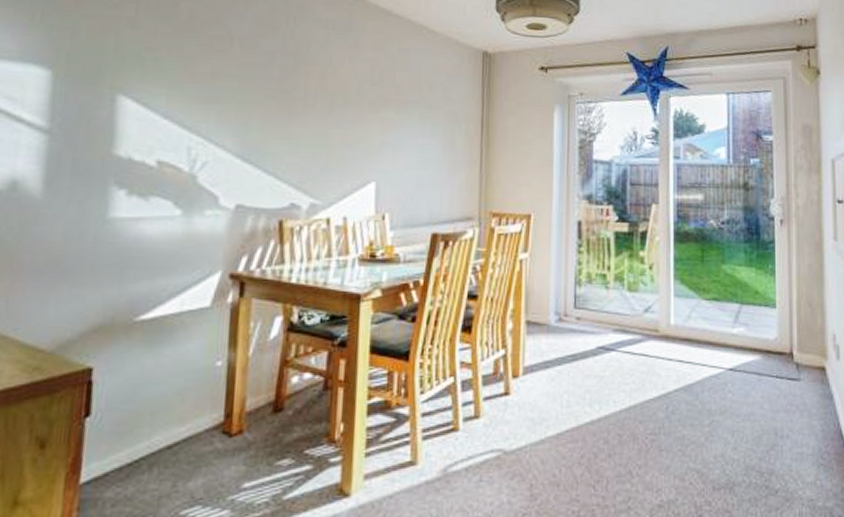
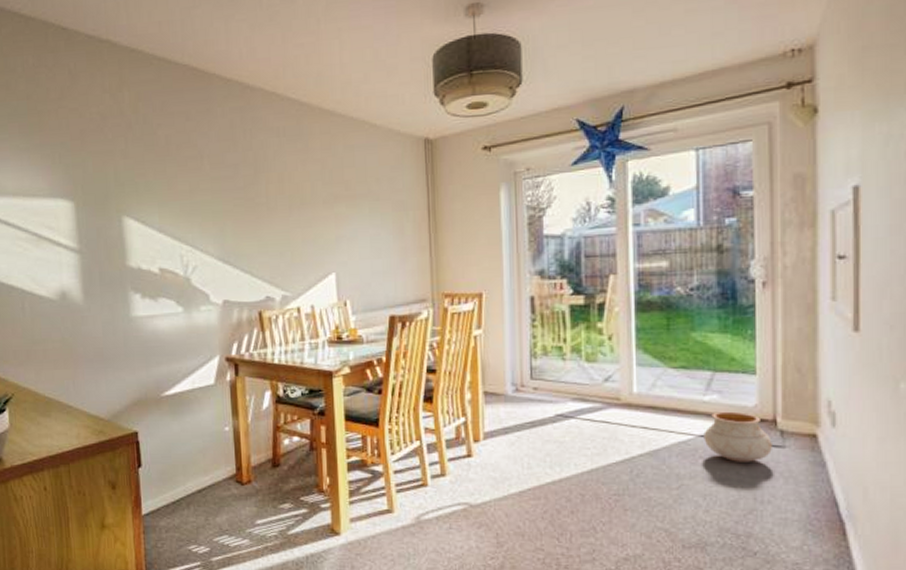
ceramic pot: none [732,344,790,397] -> present [703,411,772,464]

